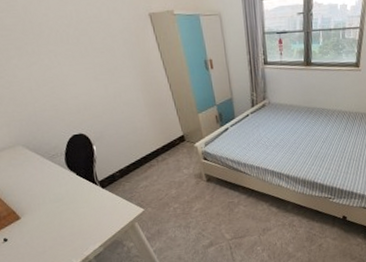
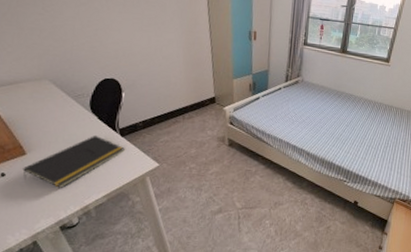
notepad: none [21,190,109,245] -> present [23,135,125,188]

